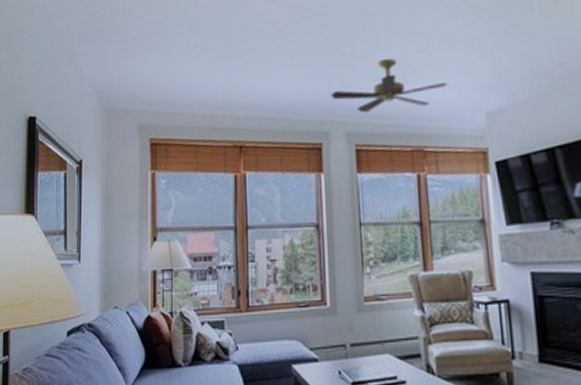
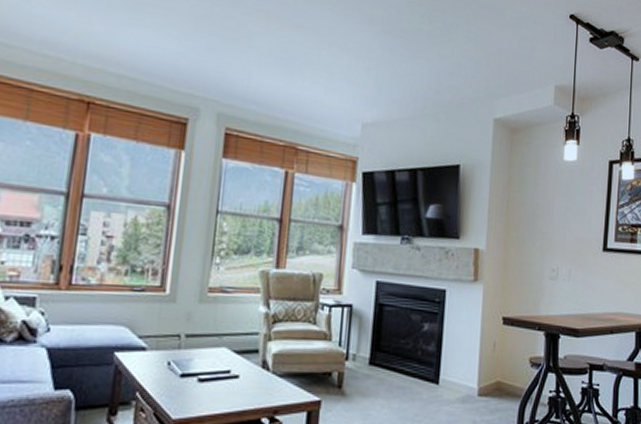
ceiling fan: present [331,59,448,113] -> none [207,45,331,104]

